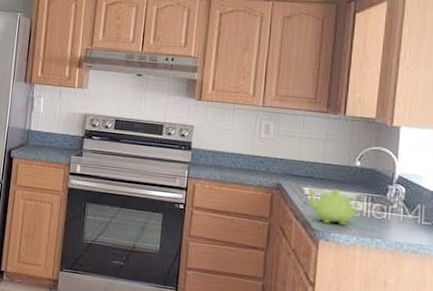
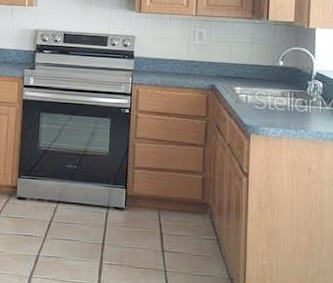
teapot: present [307,187,360,226] -> none [237,86,285,120]

